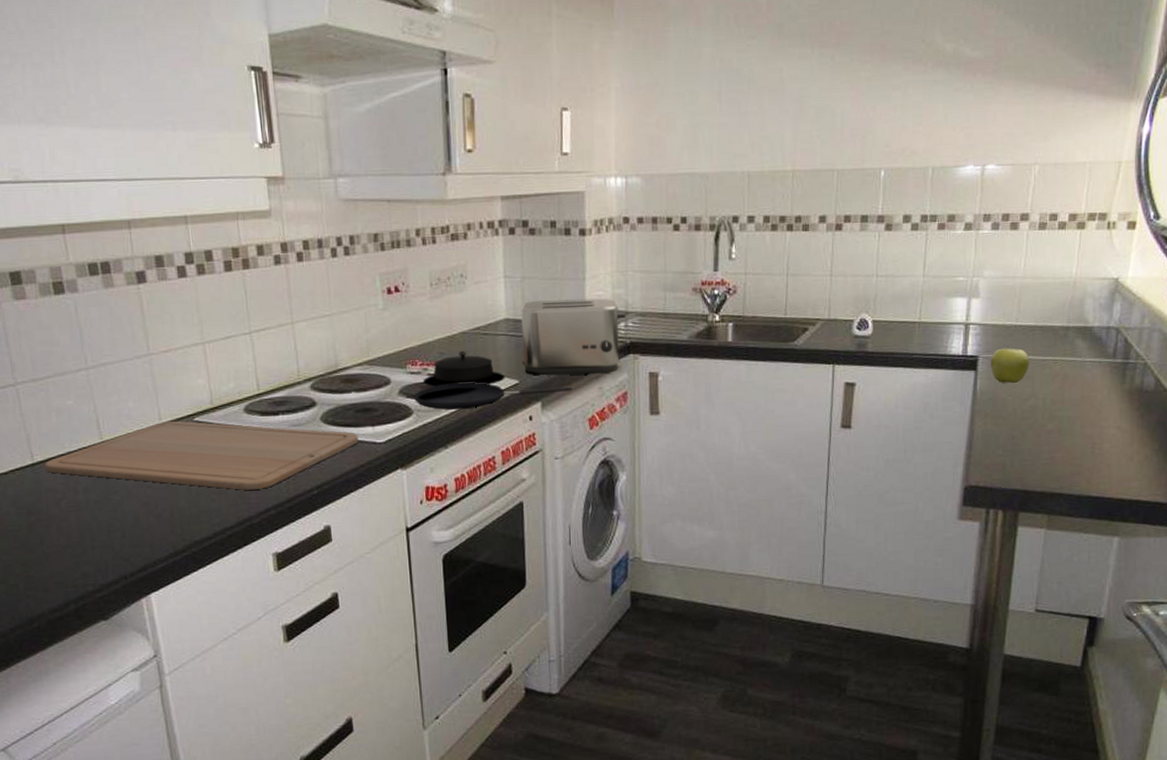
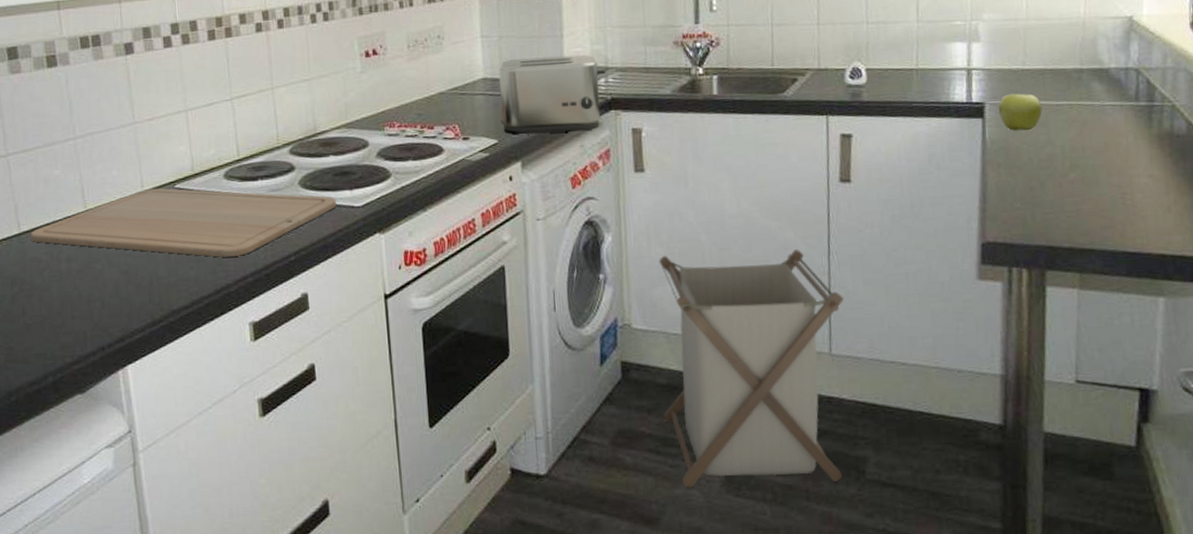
frying pan: present [414,383,573,410] -> none [392,143,553,172]
cooking pot: present [422,350,505,387] -> none [400,111,484,149]
laundry basket: none [668,490,837,705] -> present [658,249,844,488]

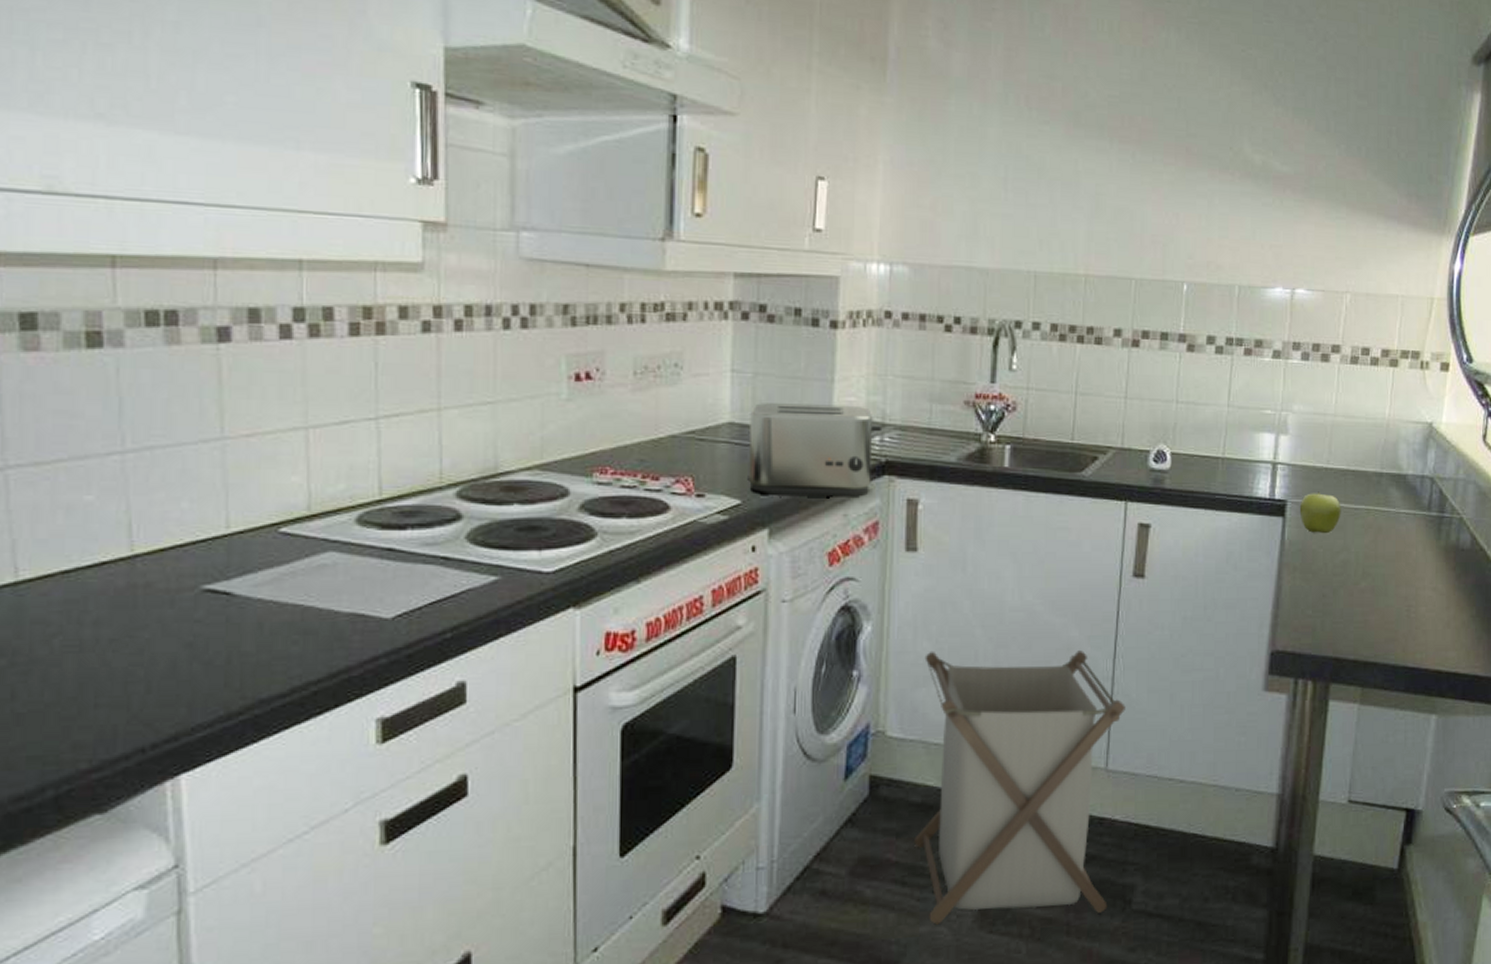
chopping board: present [30,188,337,258] -> none [34,530,518,630]

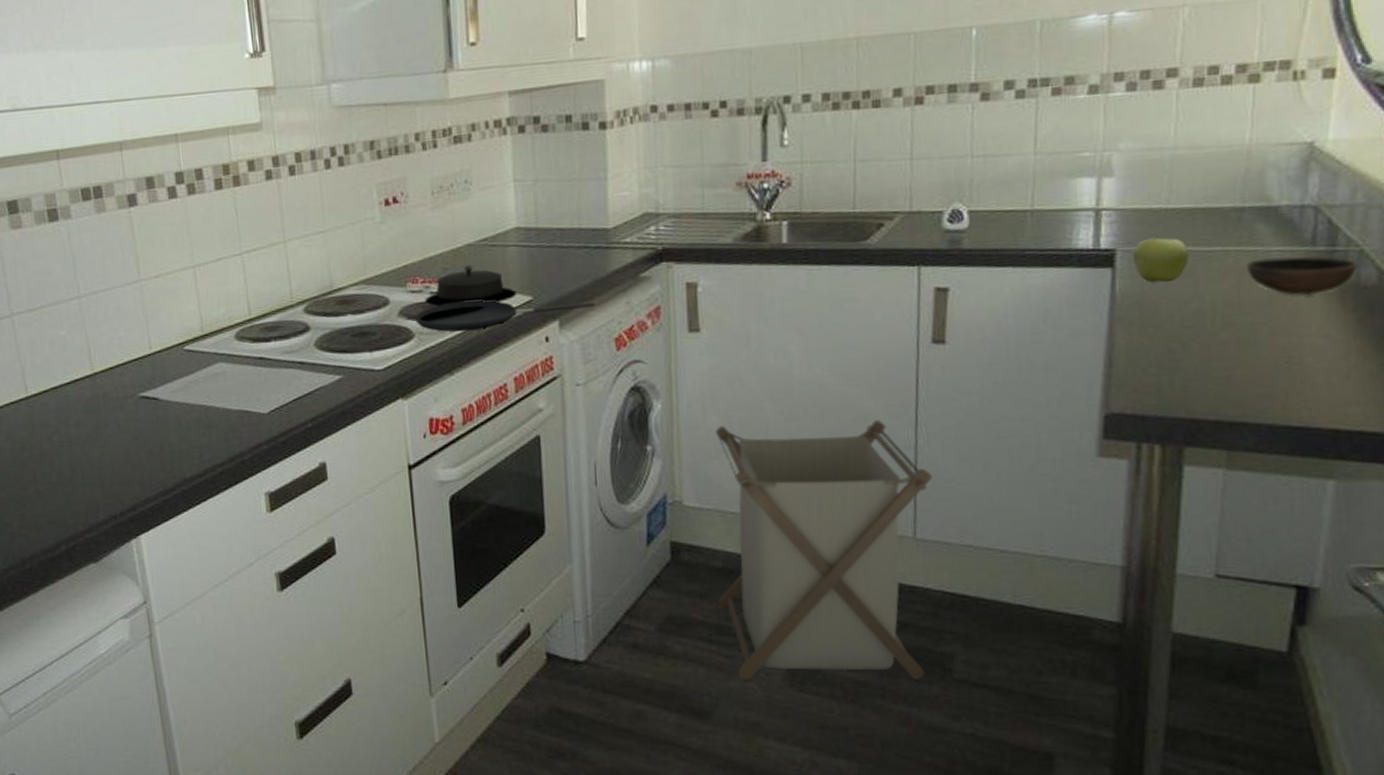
frying pan: none [600,500,810,533] -> present [415,300,596,332]
cooking pot: none [612,458,724,504] -> present [424,265,517,307]
toaster: present [747,403,883,499] -> none [533,199,657,292]
bowl: none [1381,519,1458,554] -> present [1245,256,1358,296]

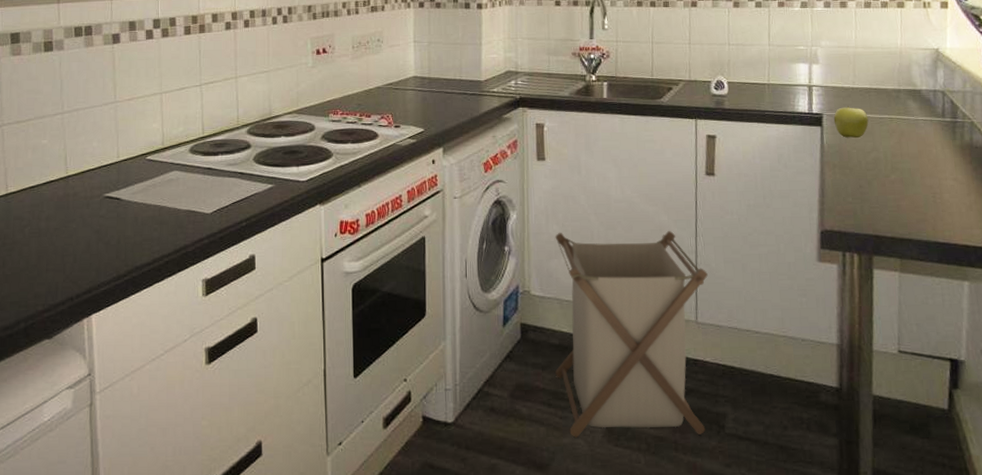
frying pan: present [415,300,596,332] -> none [334,130,470,153]
cooking pot: present [424,265,517,307] -> none [342,102,413,134]
bowl: present [1245,256,1358,296] -> none [903,124,971,152]

